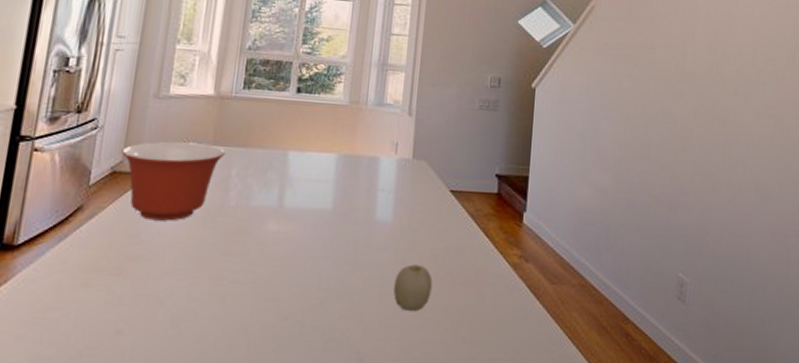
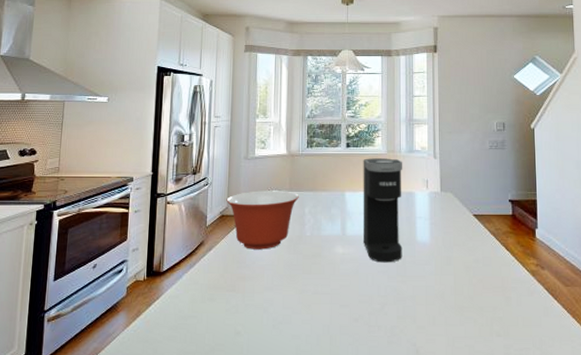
coffee maker: none [306,109,369,246] -> present [363,158,403,263]
fruit: present [393,264,433,312] -> none [437,275,467,312]

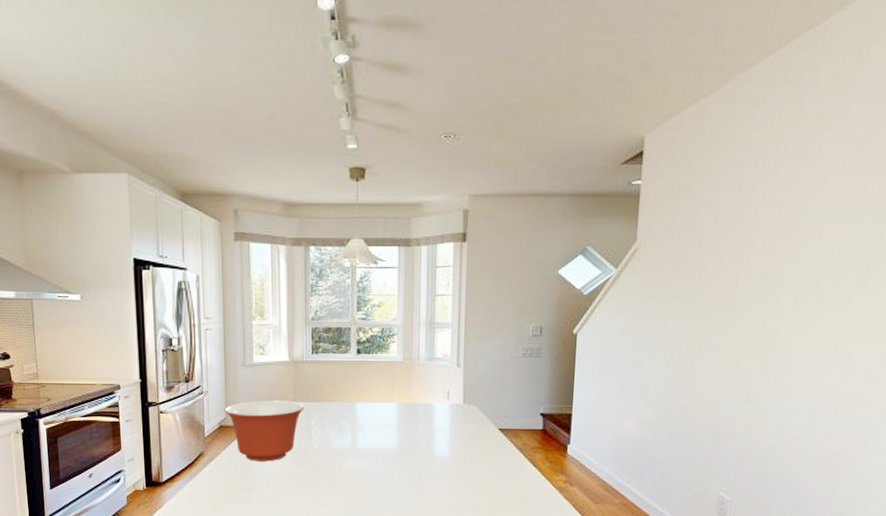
coffee maker: present [363,158,403,263] -> none [375,366,422,477]

